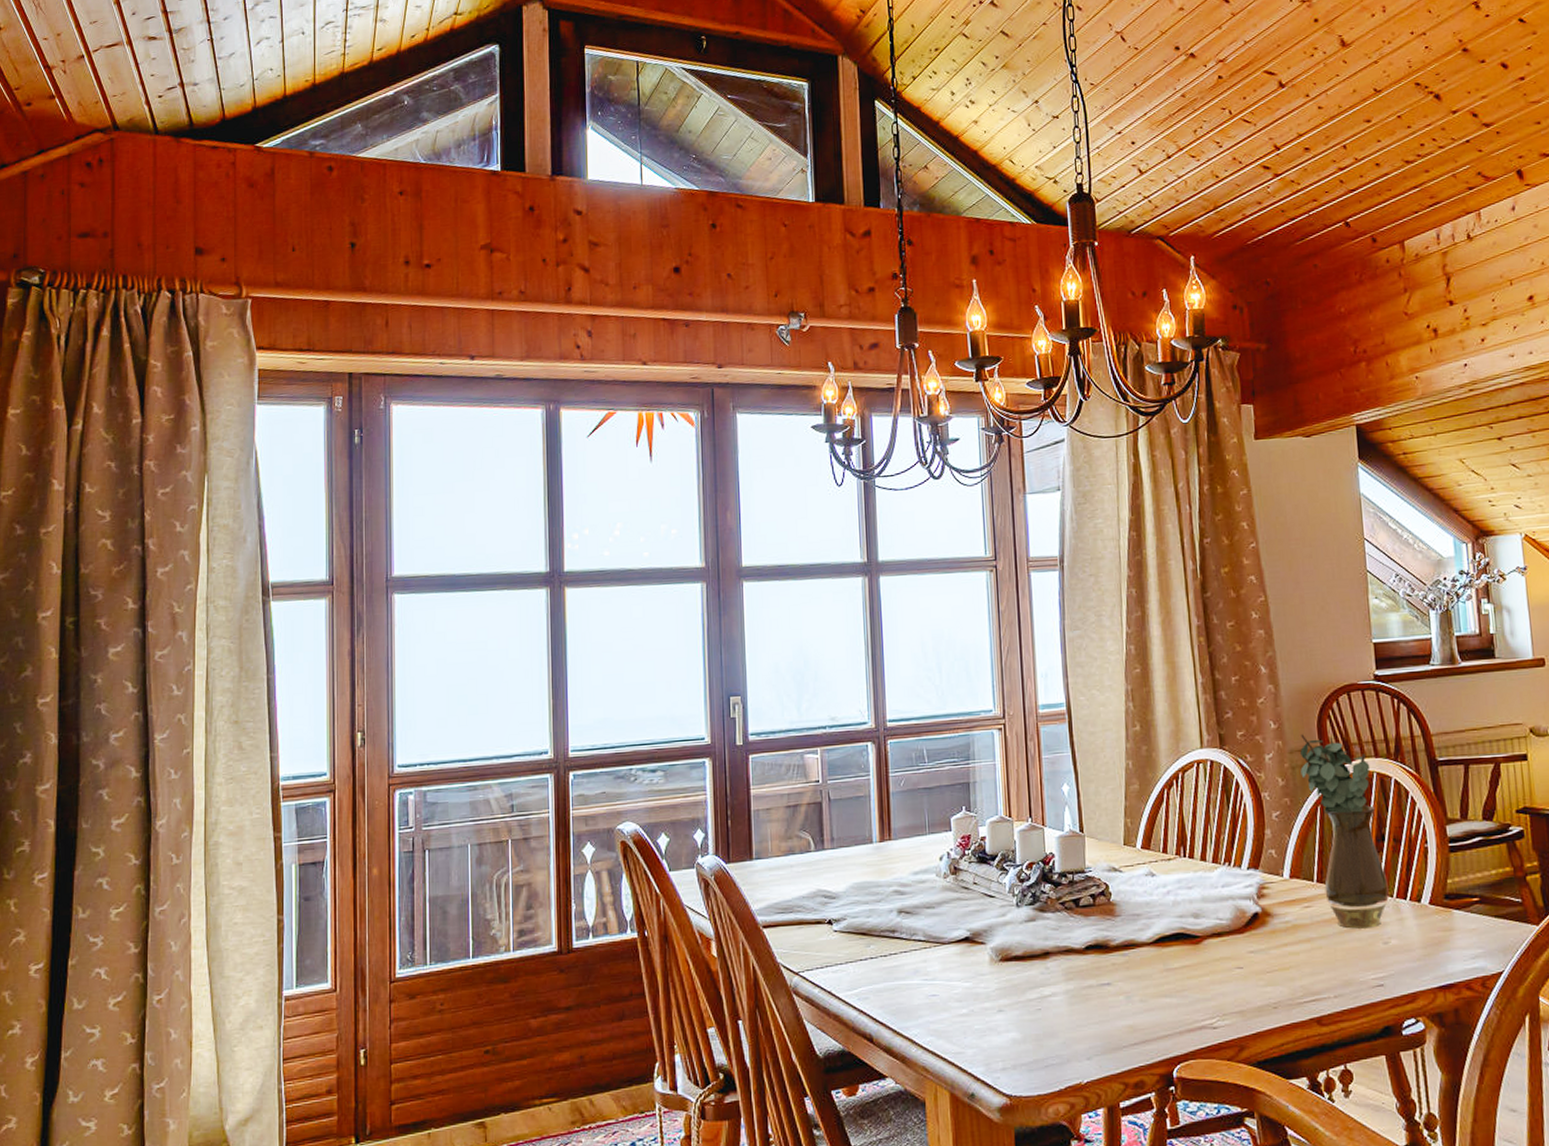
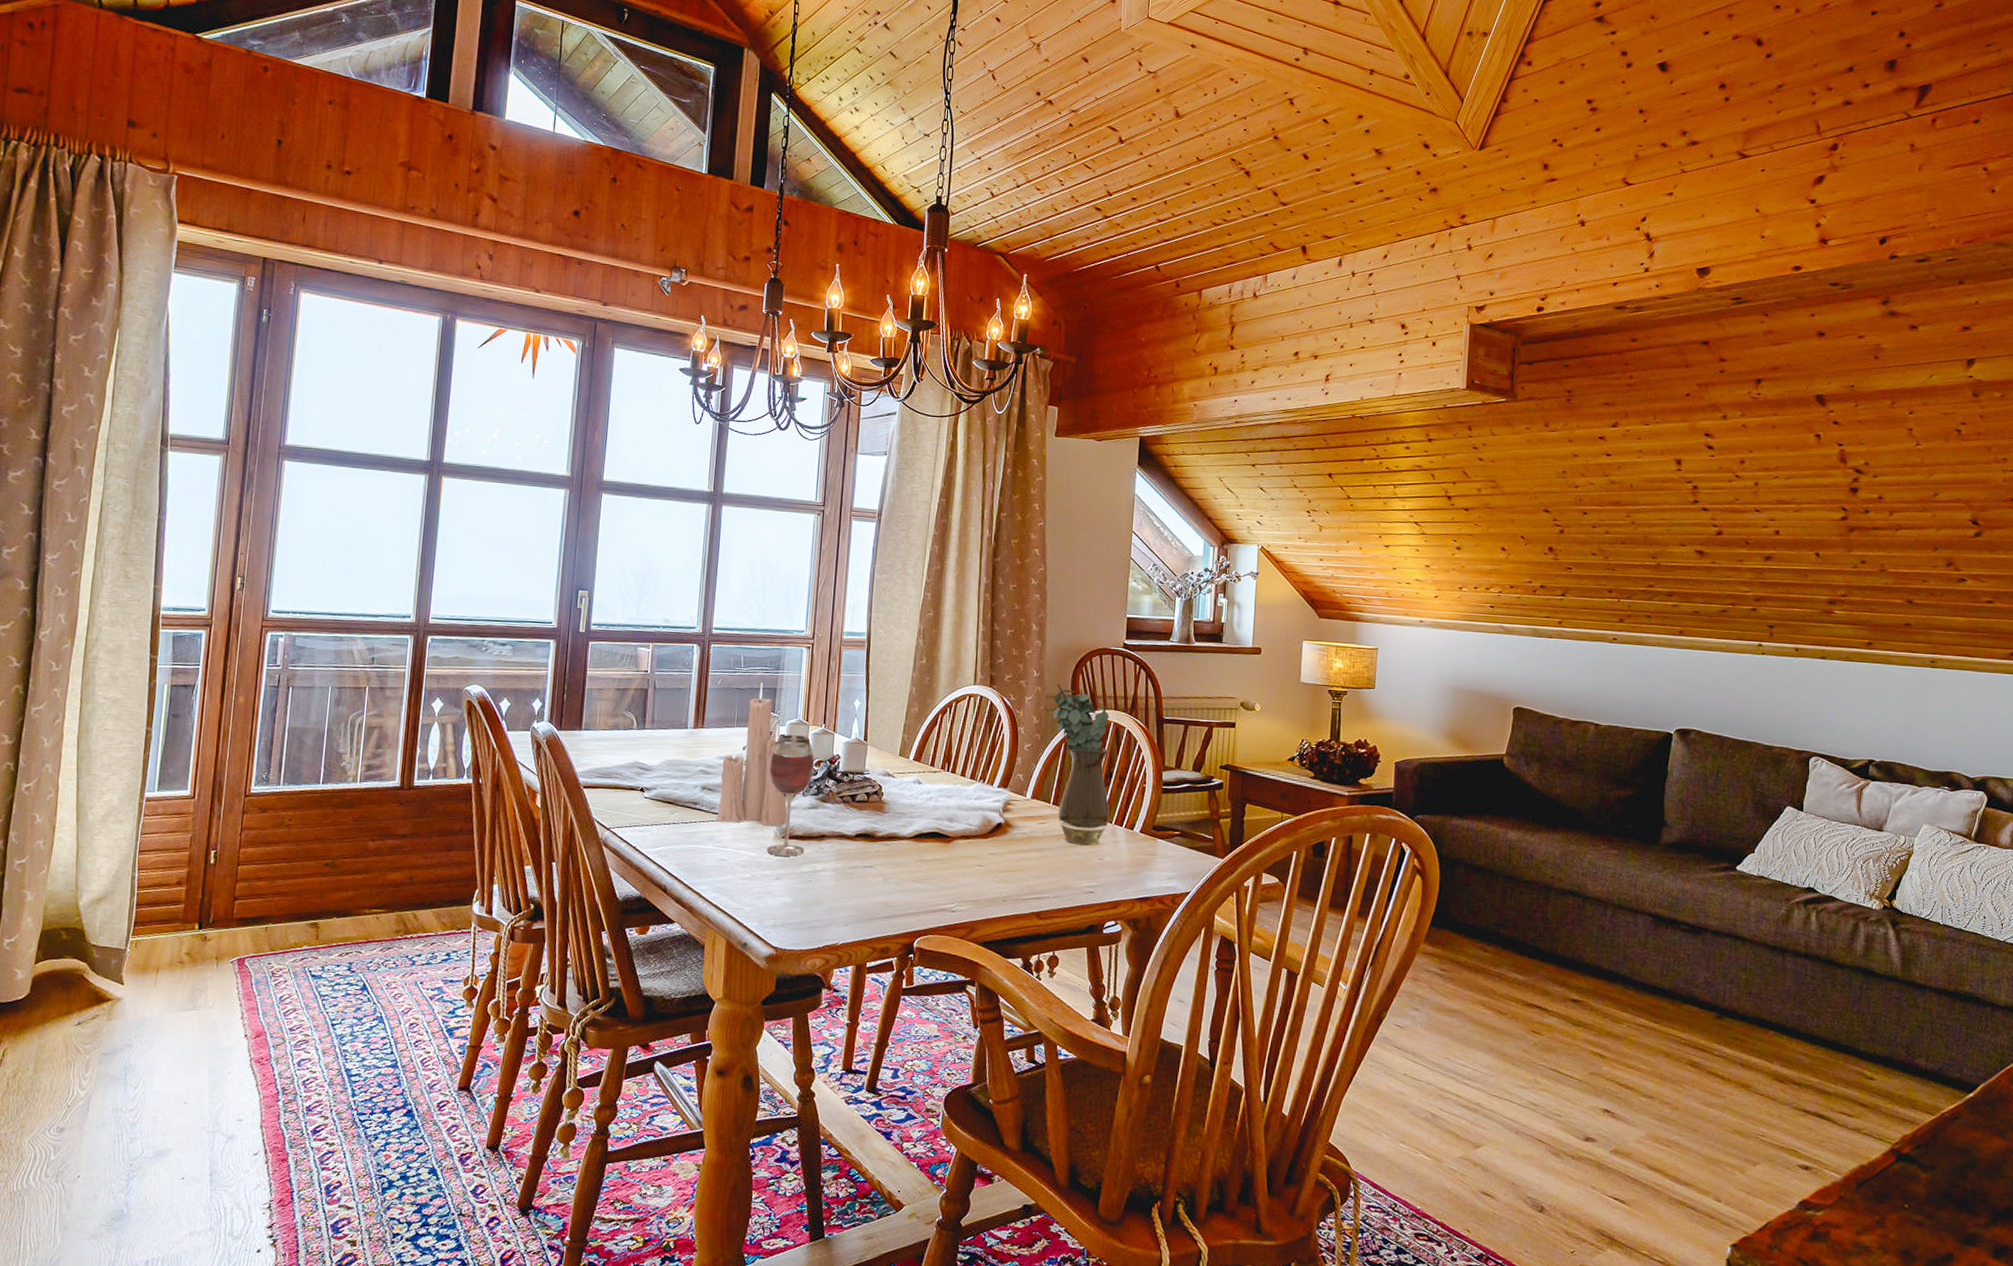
candle: none [918,777,1002,950] -> present [716,682,787,827]
wineglass: none [973,835,1028,983] -> present [767,734,815,856]

